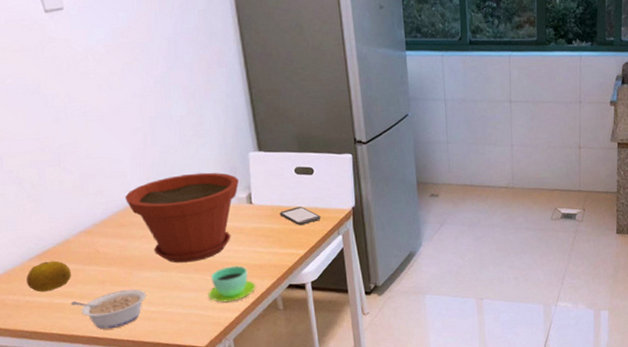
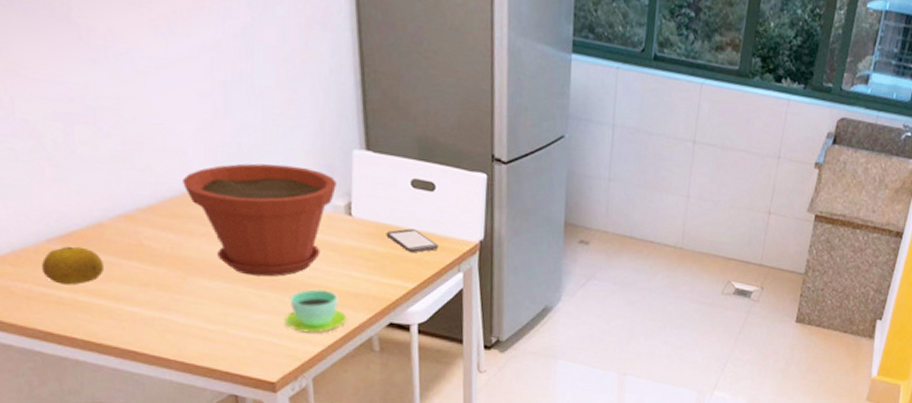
legume: present [70,289,147,329] -> none [100,298,204,343]

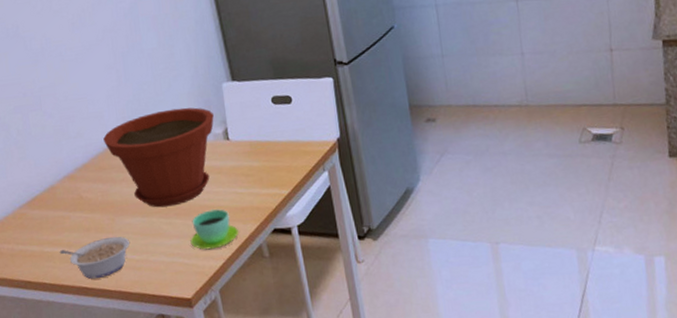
fruit: present [42,246,103,285] -> none [18,207,58,241]
legume: none [100,298,204,343] -> present [59,236,130,279]
smartphone: present [386,228,439,253] -> none [258,140,303,163]

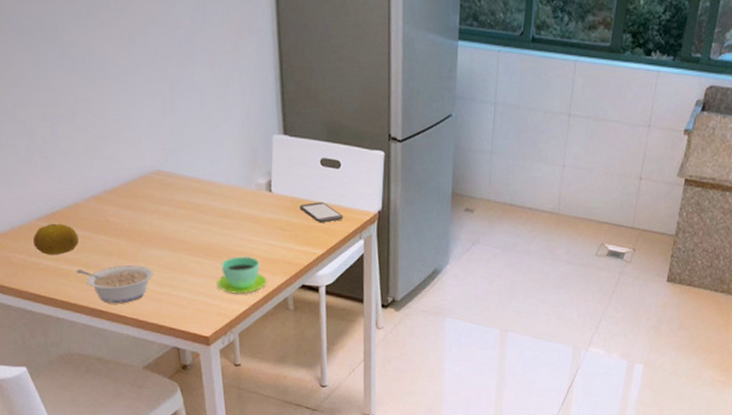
fruit: none [18,207,58,241] -> present [34,223,78,256]
plant pot: present [103,107,214,208] -> none [139,149,259,246]
smartphone: none [258,140,303,163] -> present [299,202,343,224]

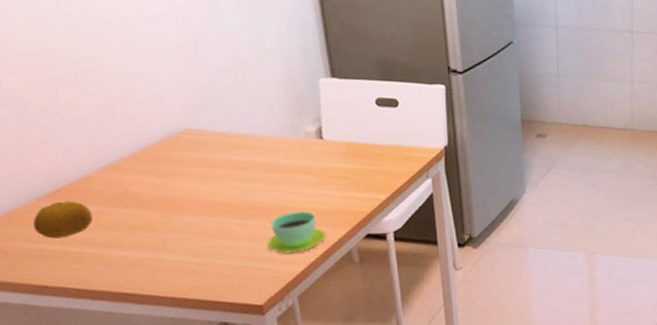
legume: present [76,265,154,303] -> none [91,236,190,283]
smartphone: present [299,202,343,224] -> none [356,144,407,167]

